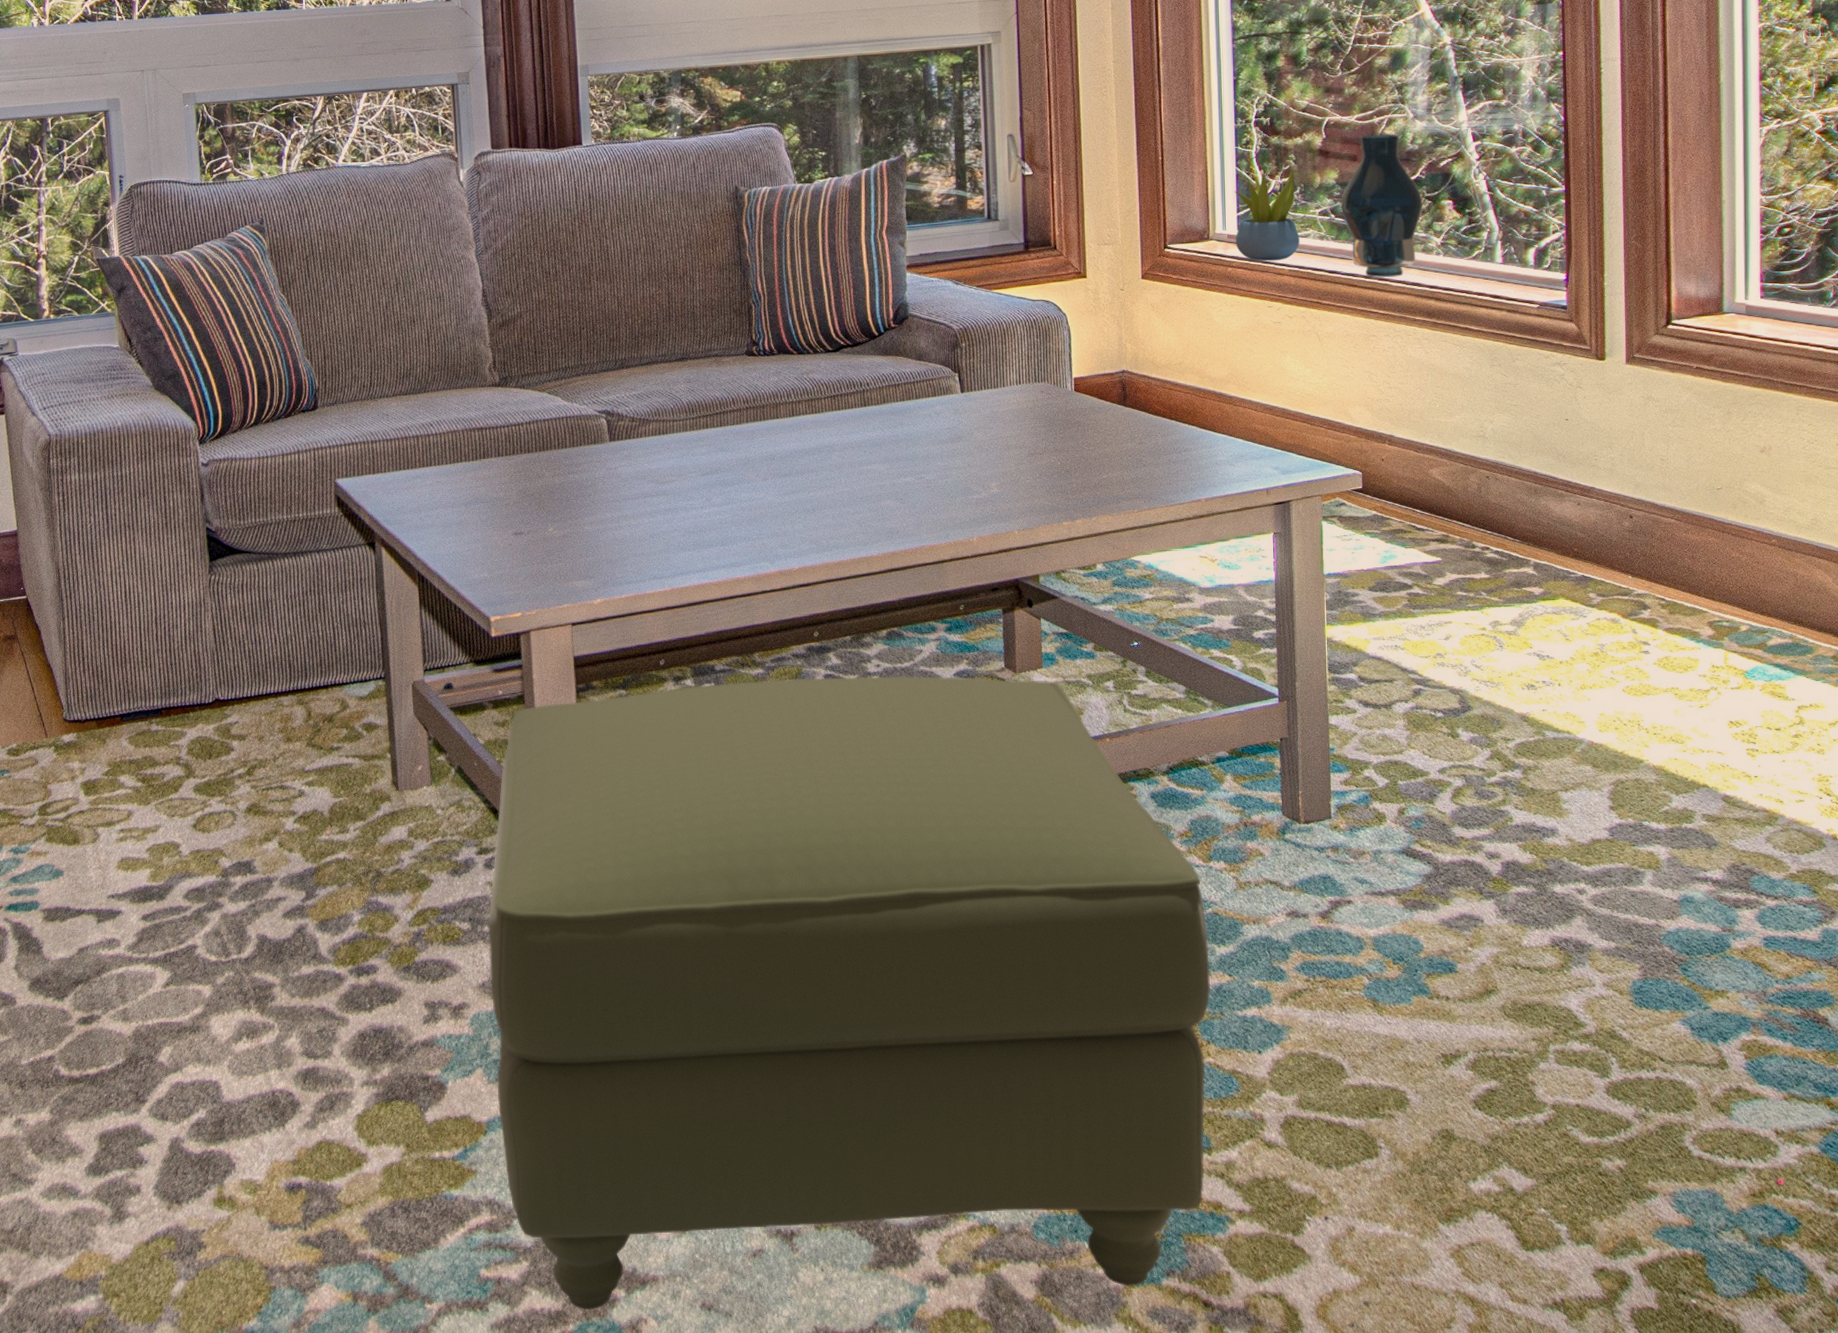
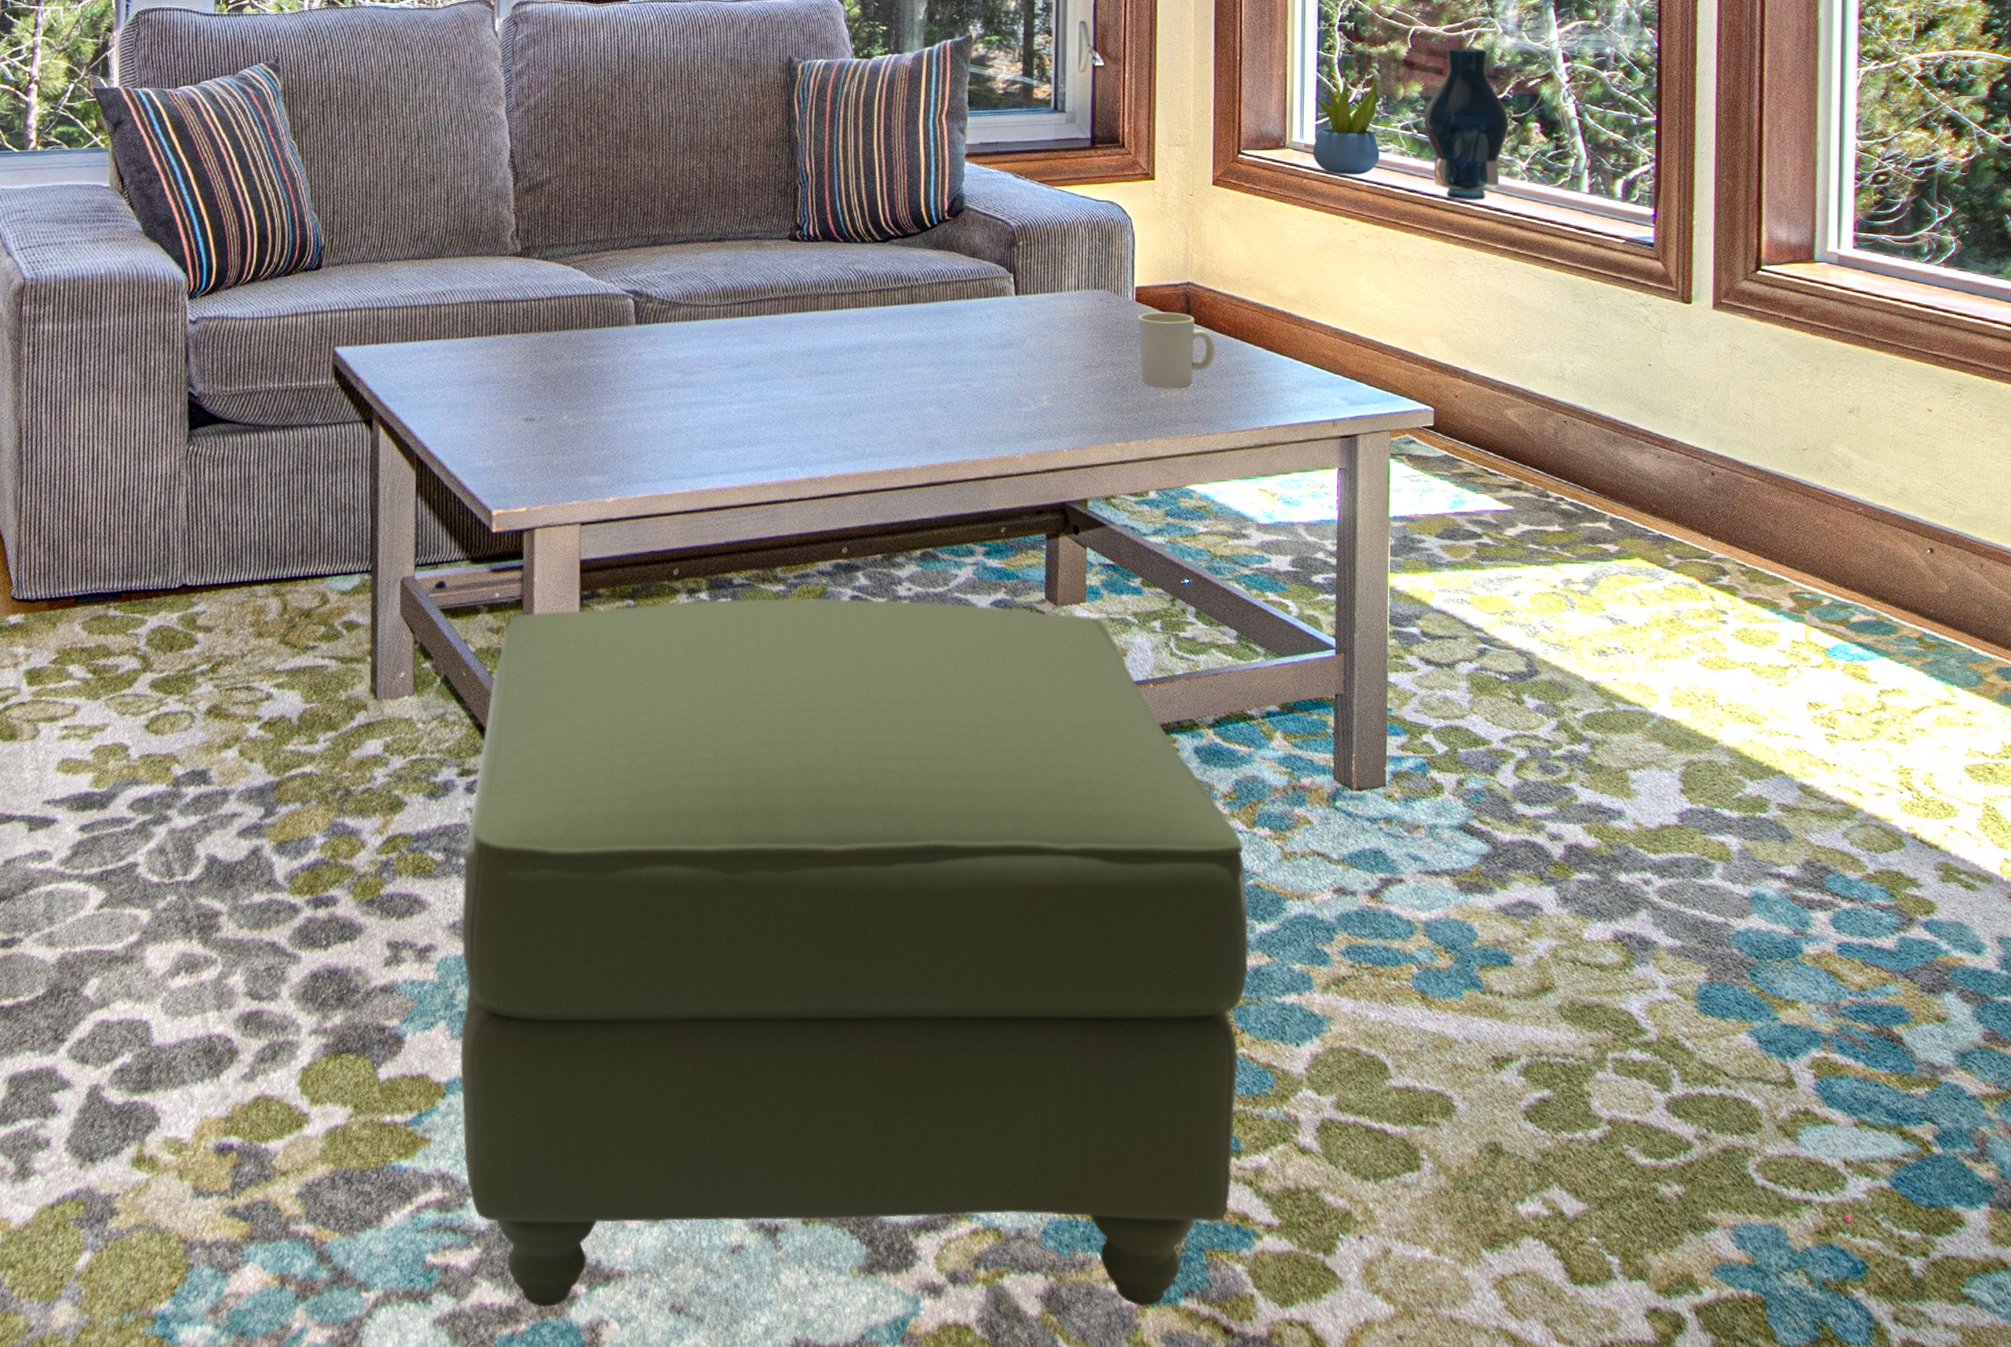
mug: none [1077,399,1152,470] -> present [1137,311,1215,390]

